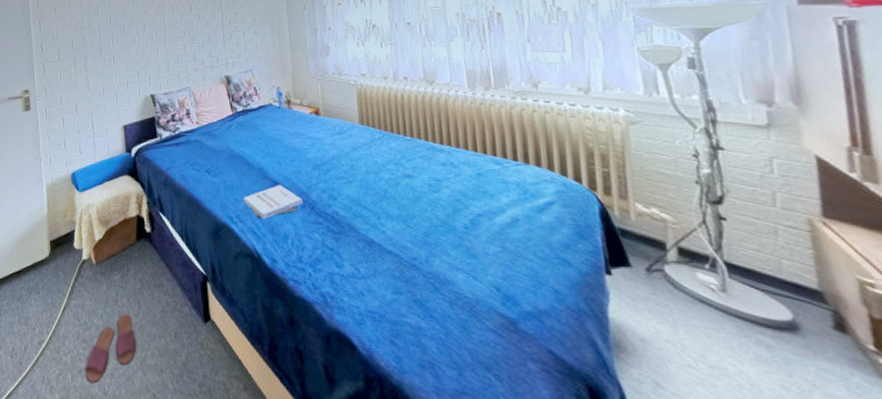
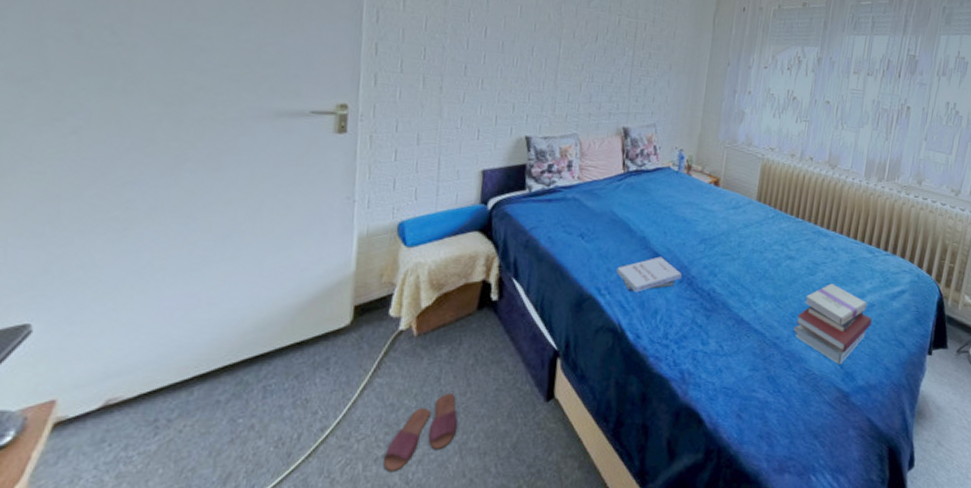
books: none [430,199,521,287] -> present [793,283,872,365]

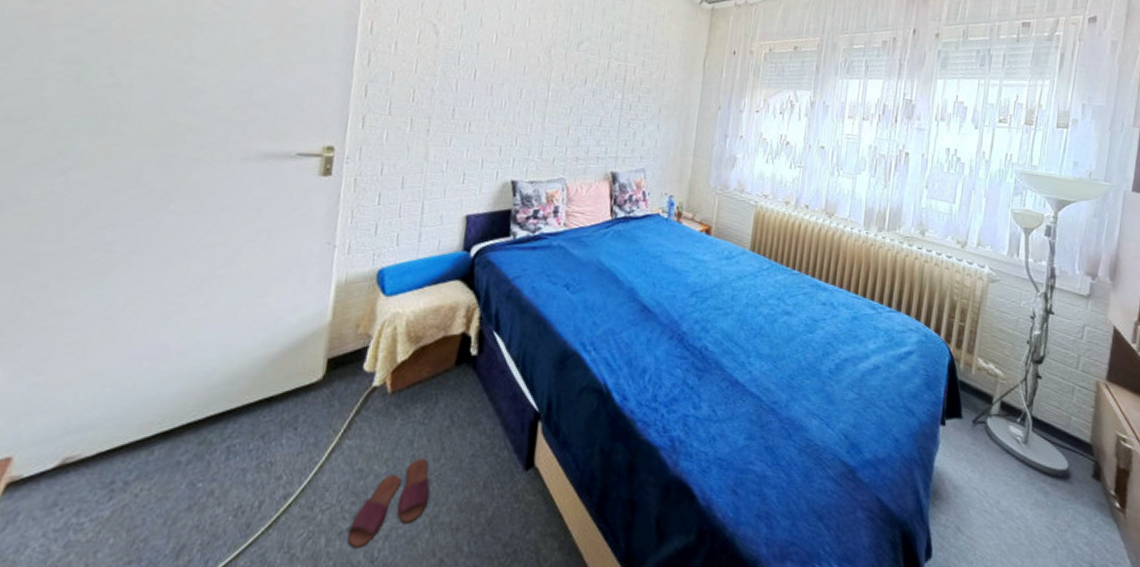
books: present [616,256,682,293] -> none [603,310,672,349]
books: present [793,283,872,365] -> none [792,342,878,434]

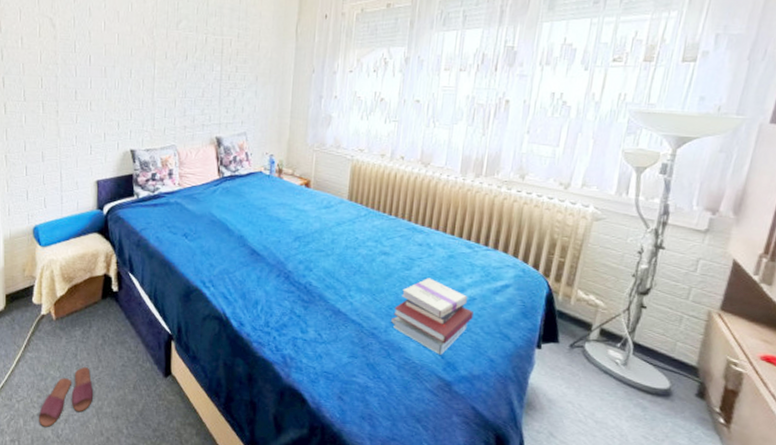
books: none [792,342,878,434] -> present [391,278,474,355]

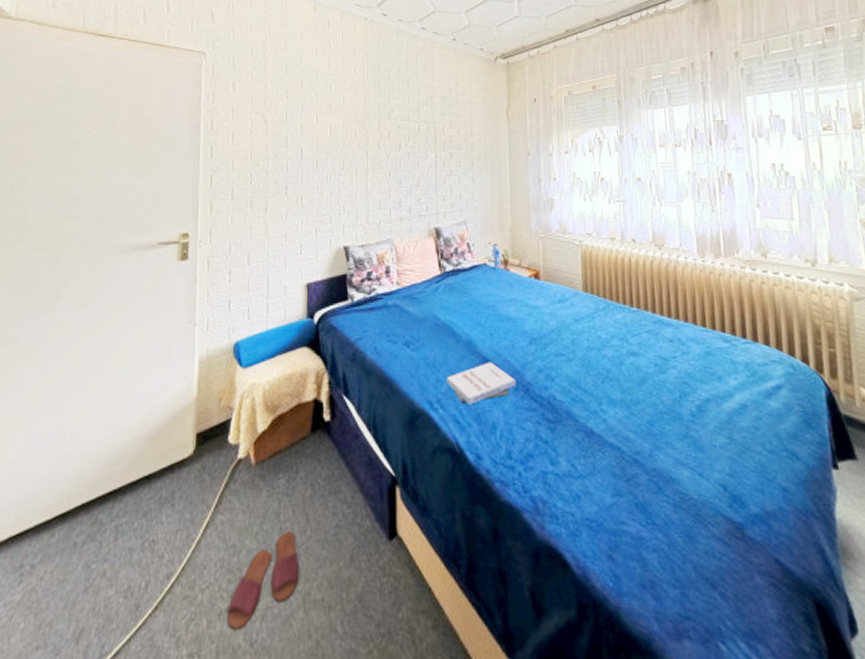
books: none [218,253,279,285] -> present [447,362,516,405]
books: present [391,278,474,355] -> none [655,382,749,485]

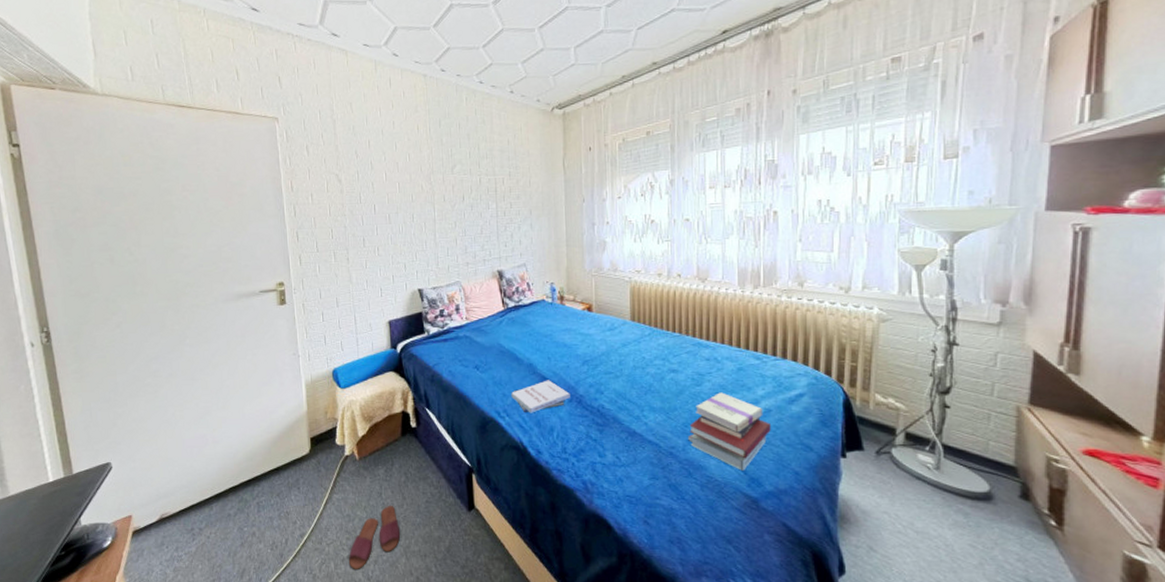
books: none [655,382,749,485] -> present [688,392,771,471]

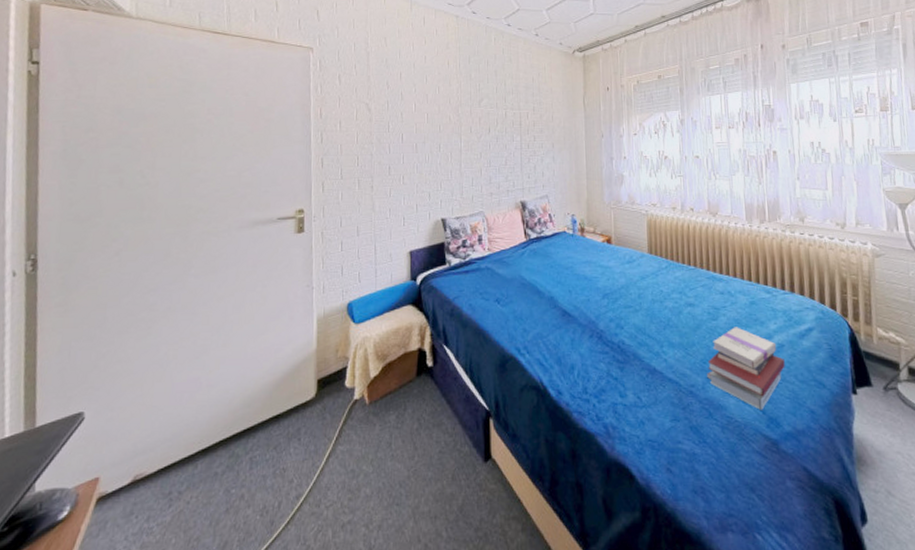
slippers: present [349,506,401,569] -> none [350,458,410,537]
books: present [511,380,570,413] -> none [532,314,591,350]

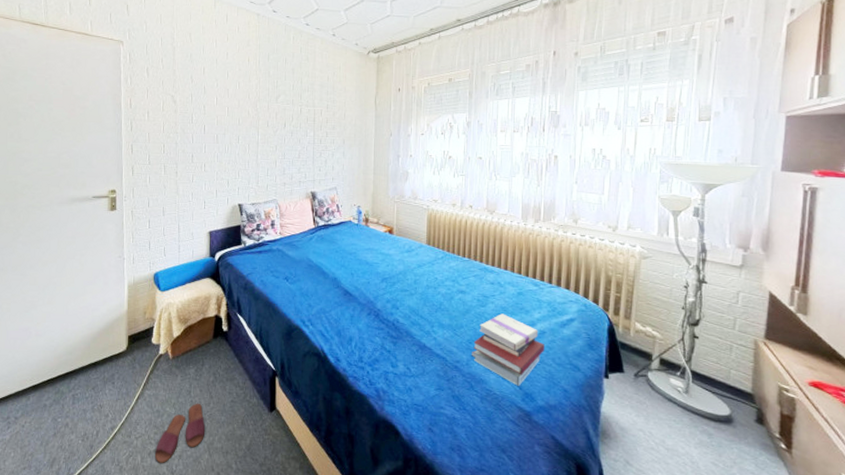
slippers: none [350,458,410,537] -> present [155,404,206,463]

